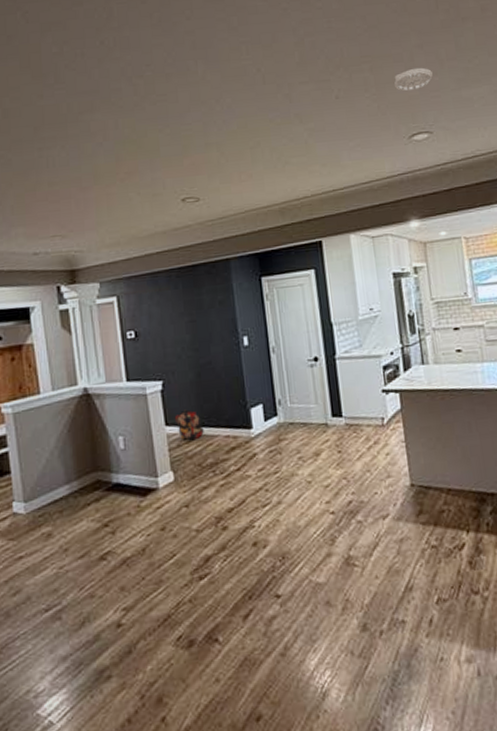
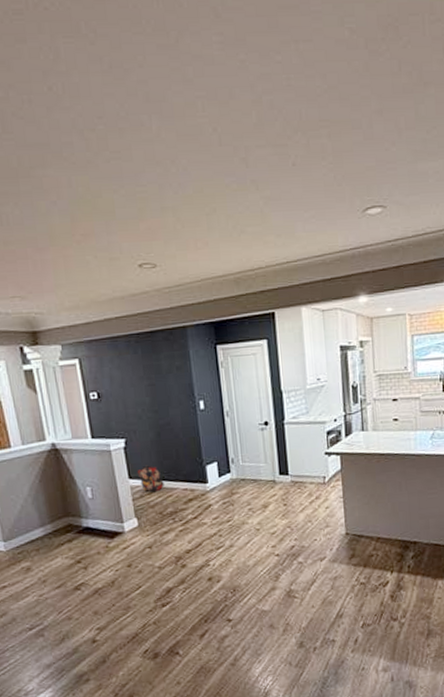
smoke detector: present [394,67,433,91] -> none [351,136,390,161]

